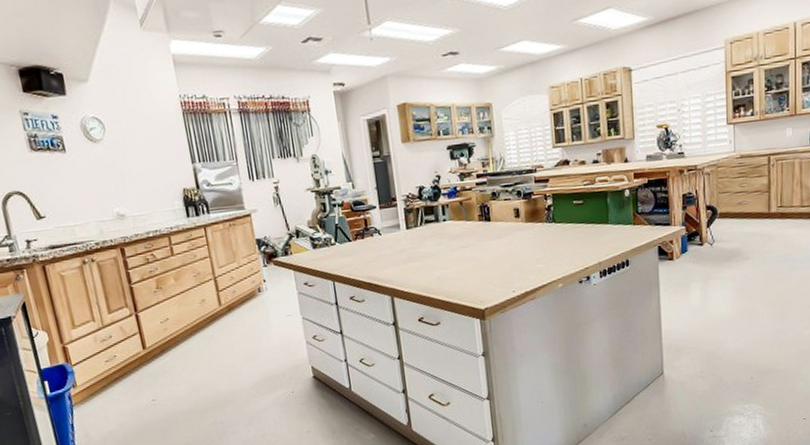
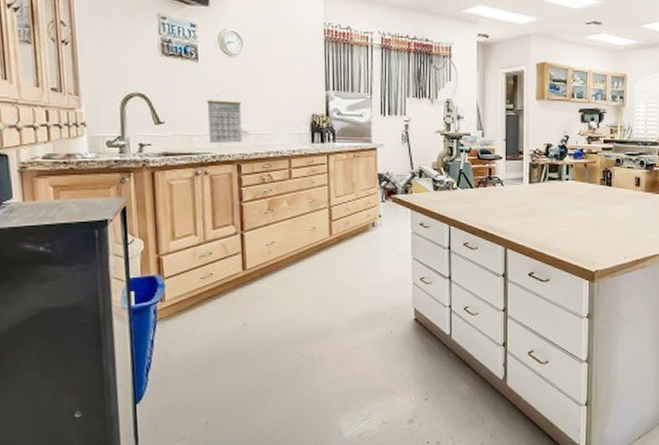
calendar: none [80,182,121,232] -> present [206,94,242,144]

